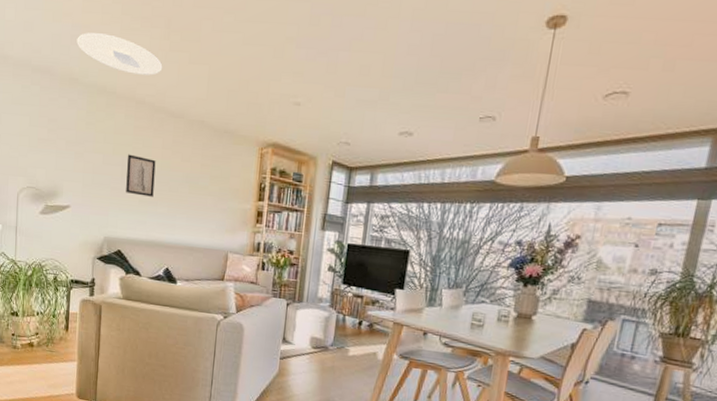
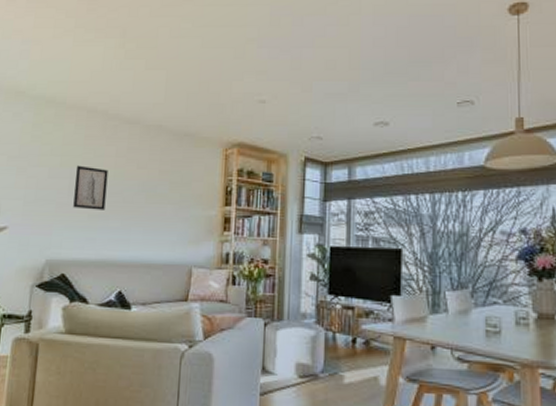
ceiling light: present [77,33,163,75] -> none [26,47,117,83]

